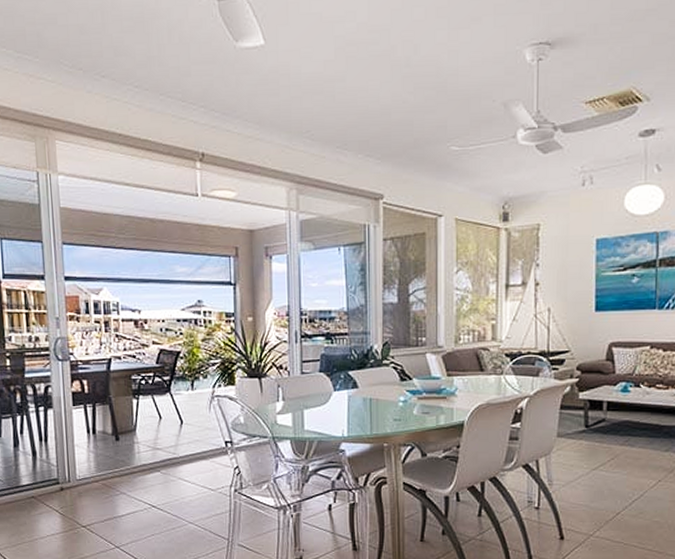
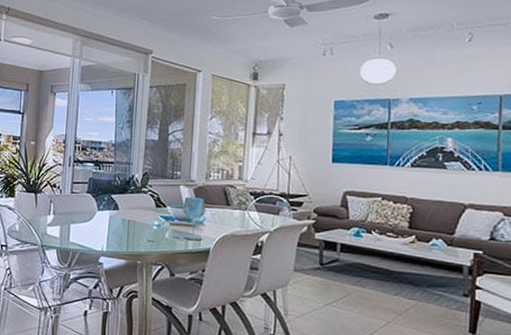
wine glass: none [431,365,457,415] -> present [182,196,206,241]

